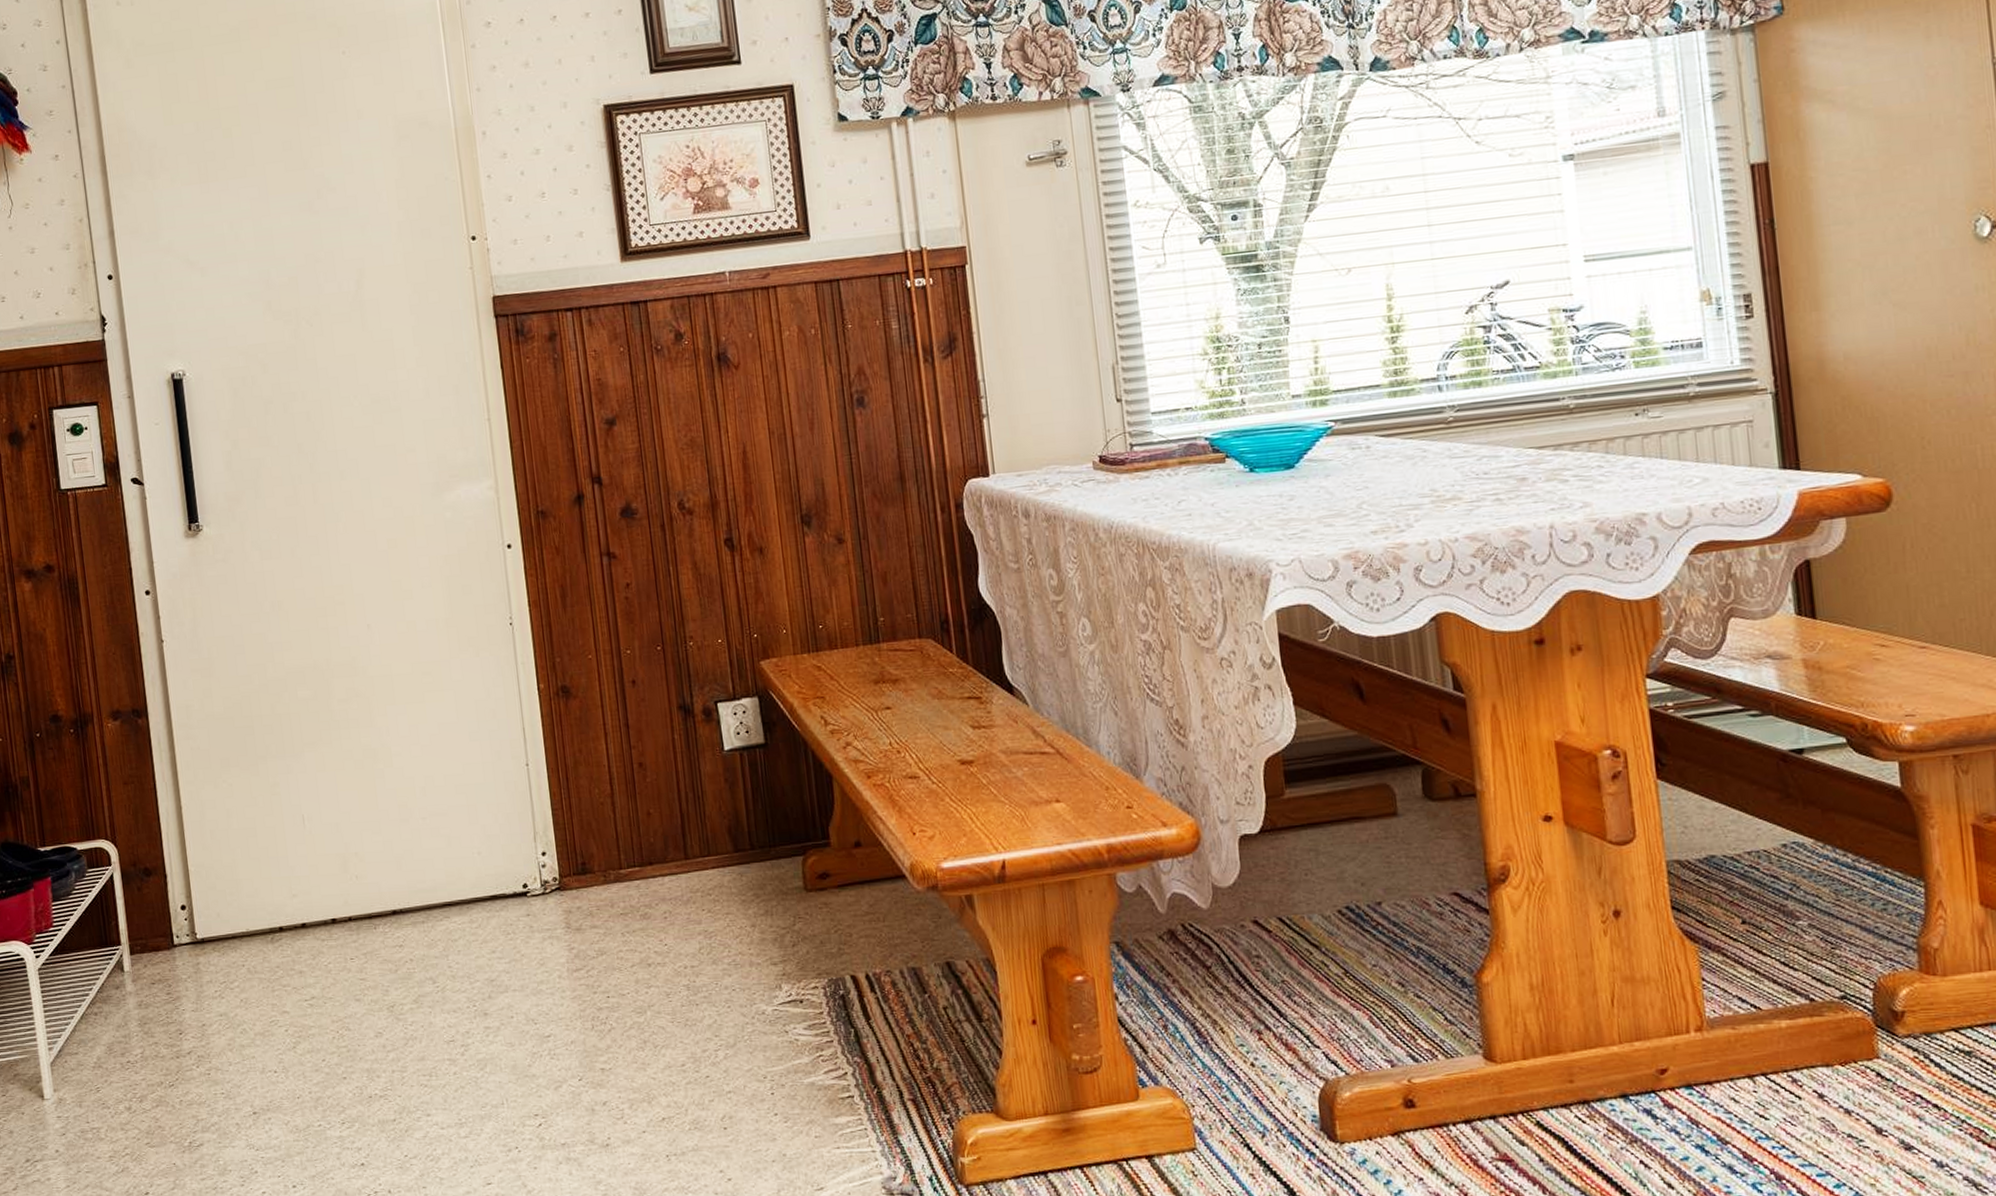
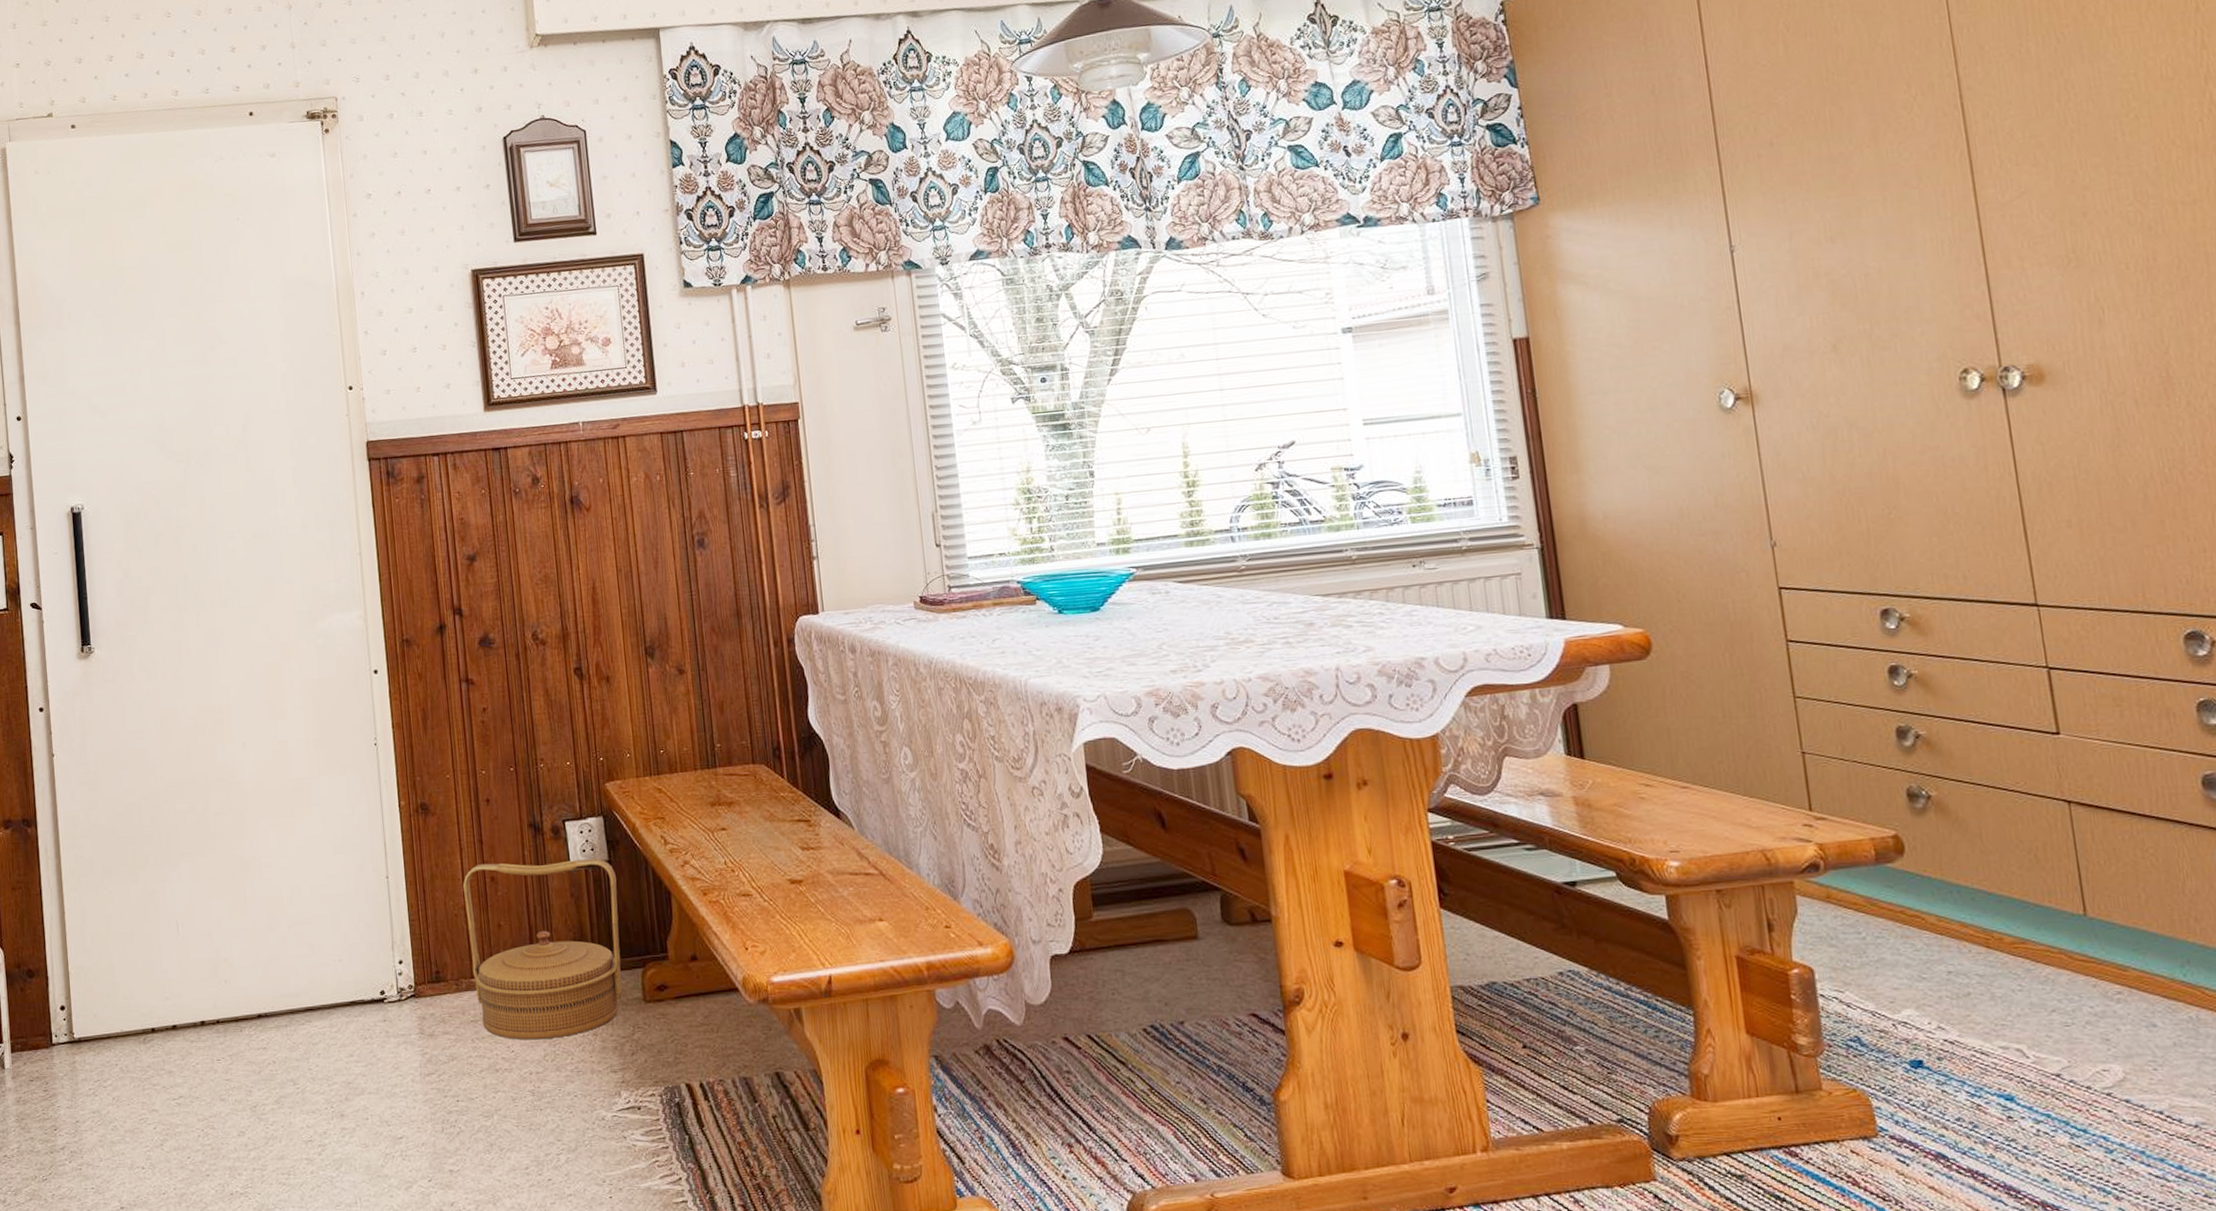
basket: none [608,741,781,933] -> present [462,858,622,1040]

